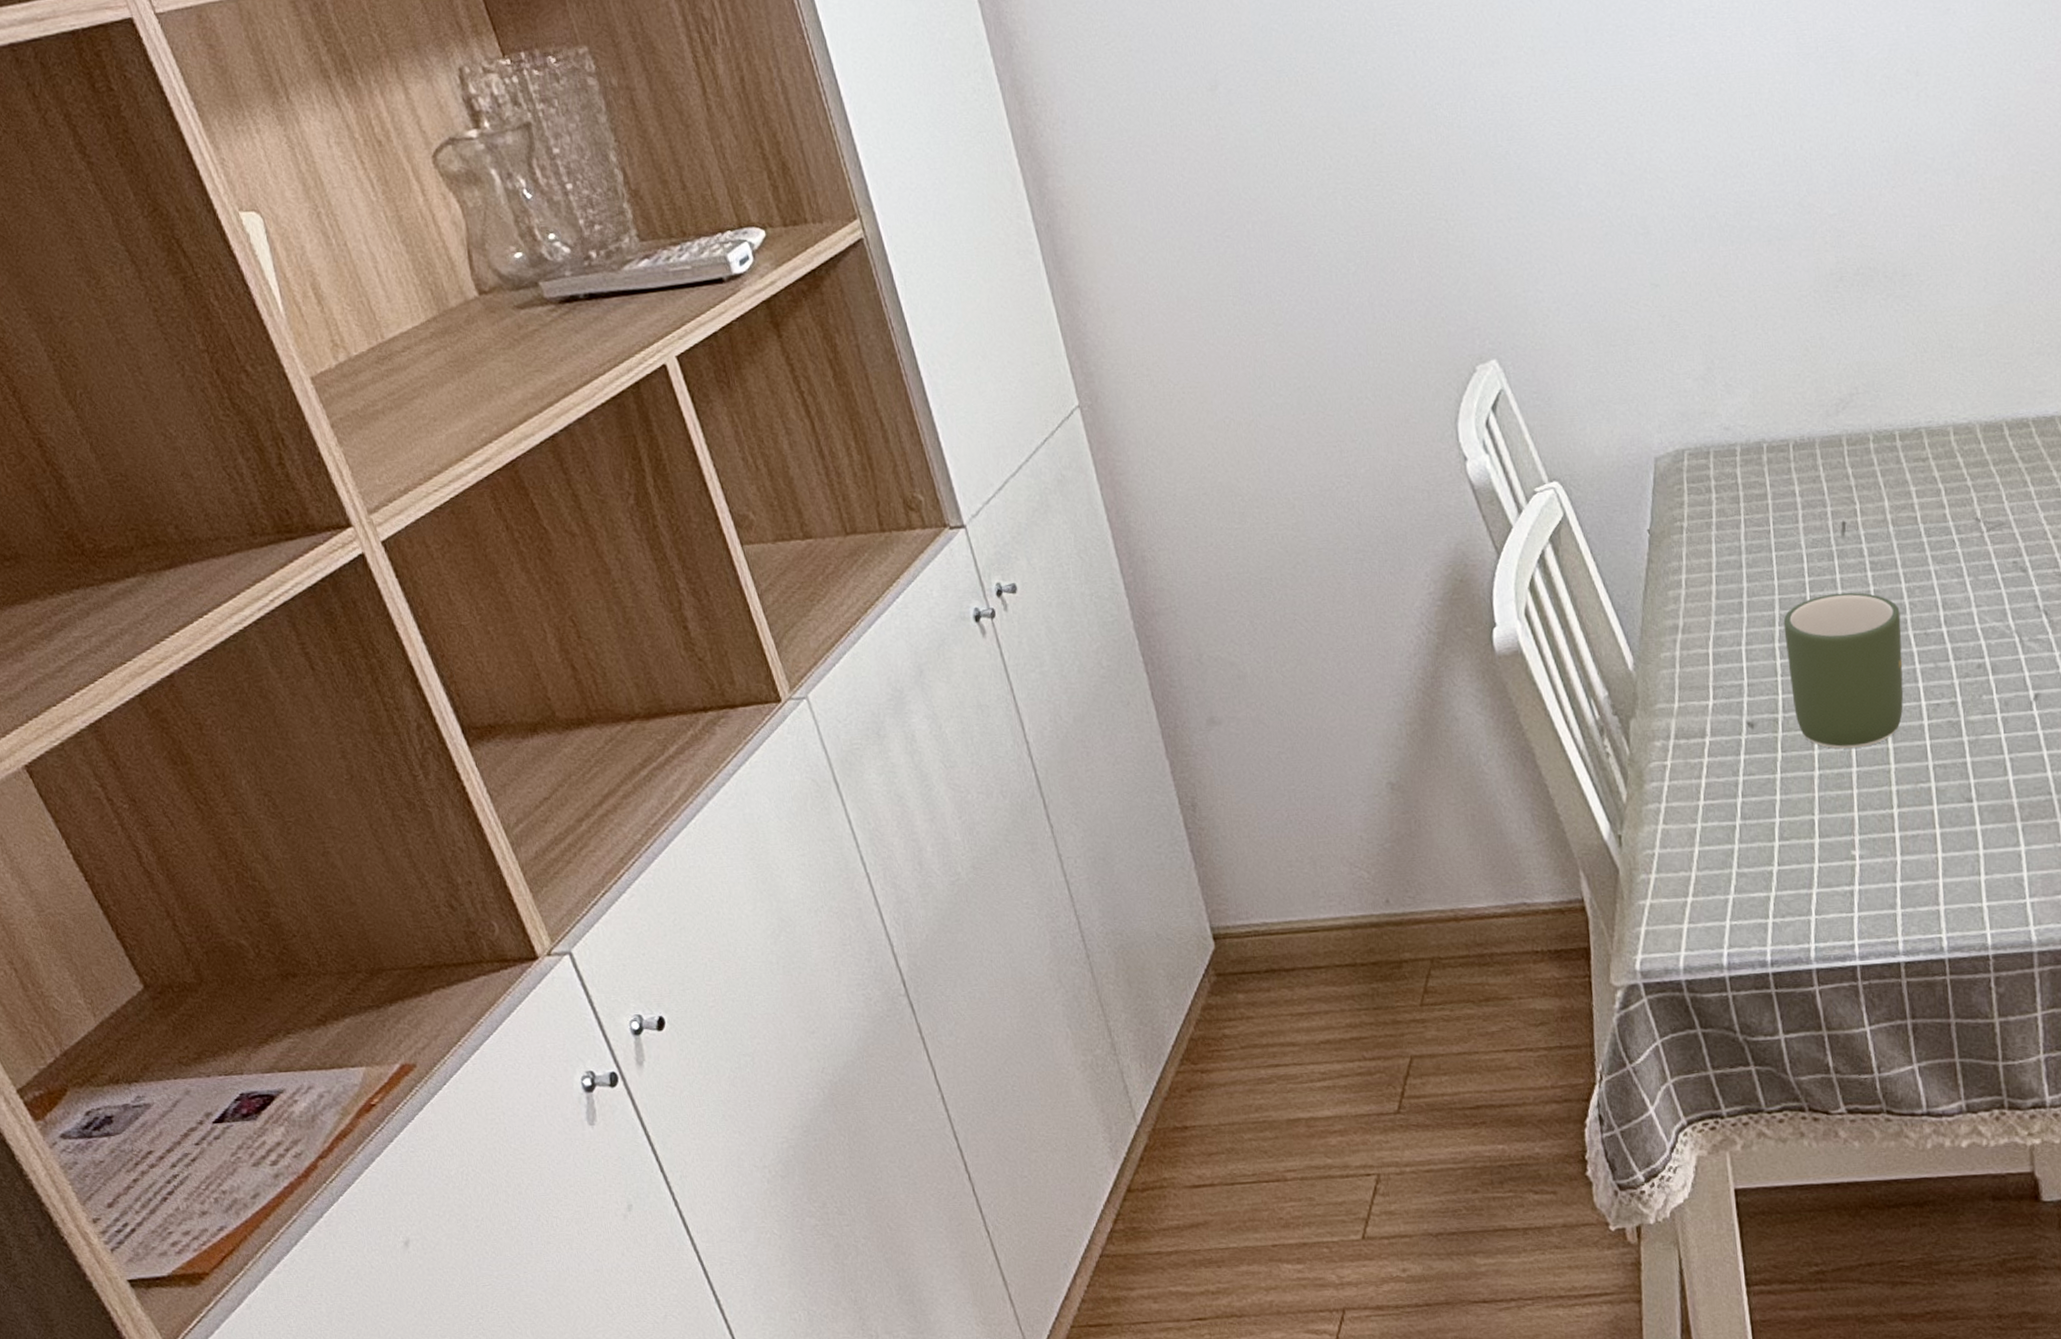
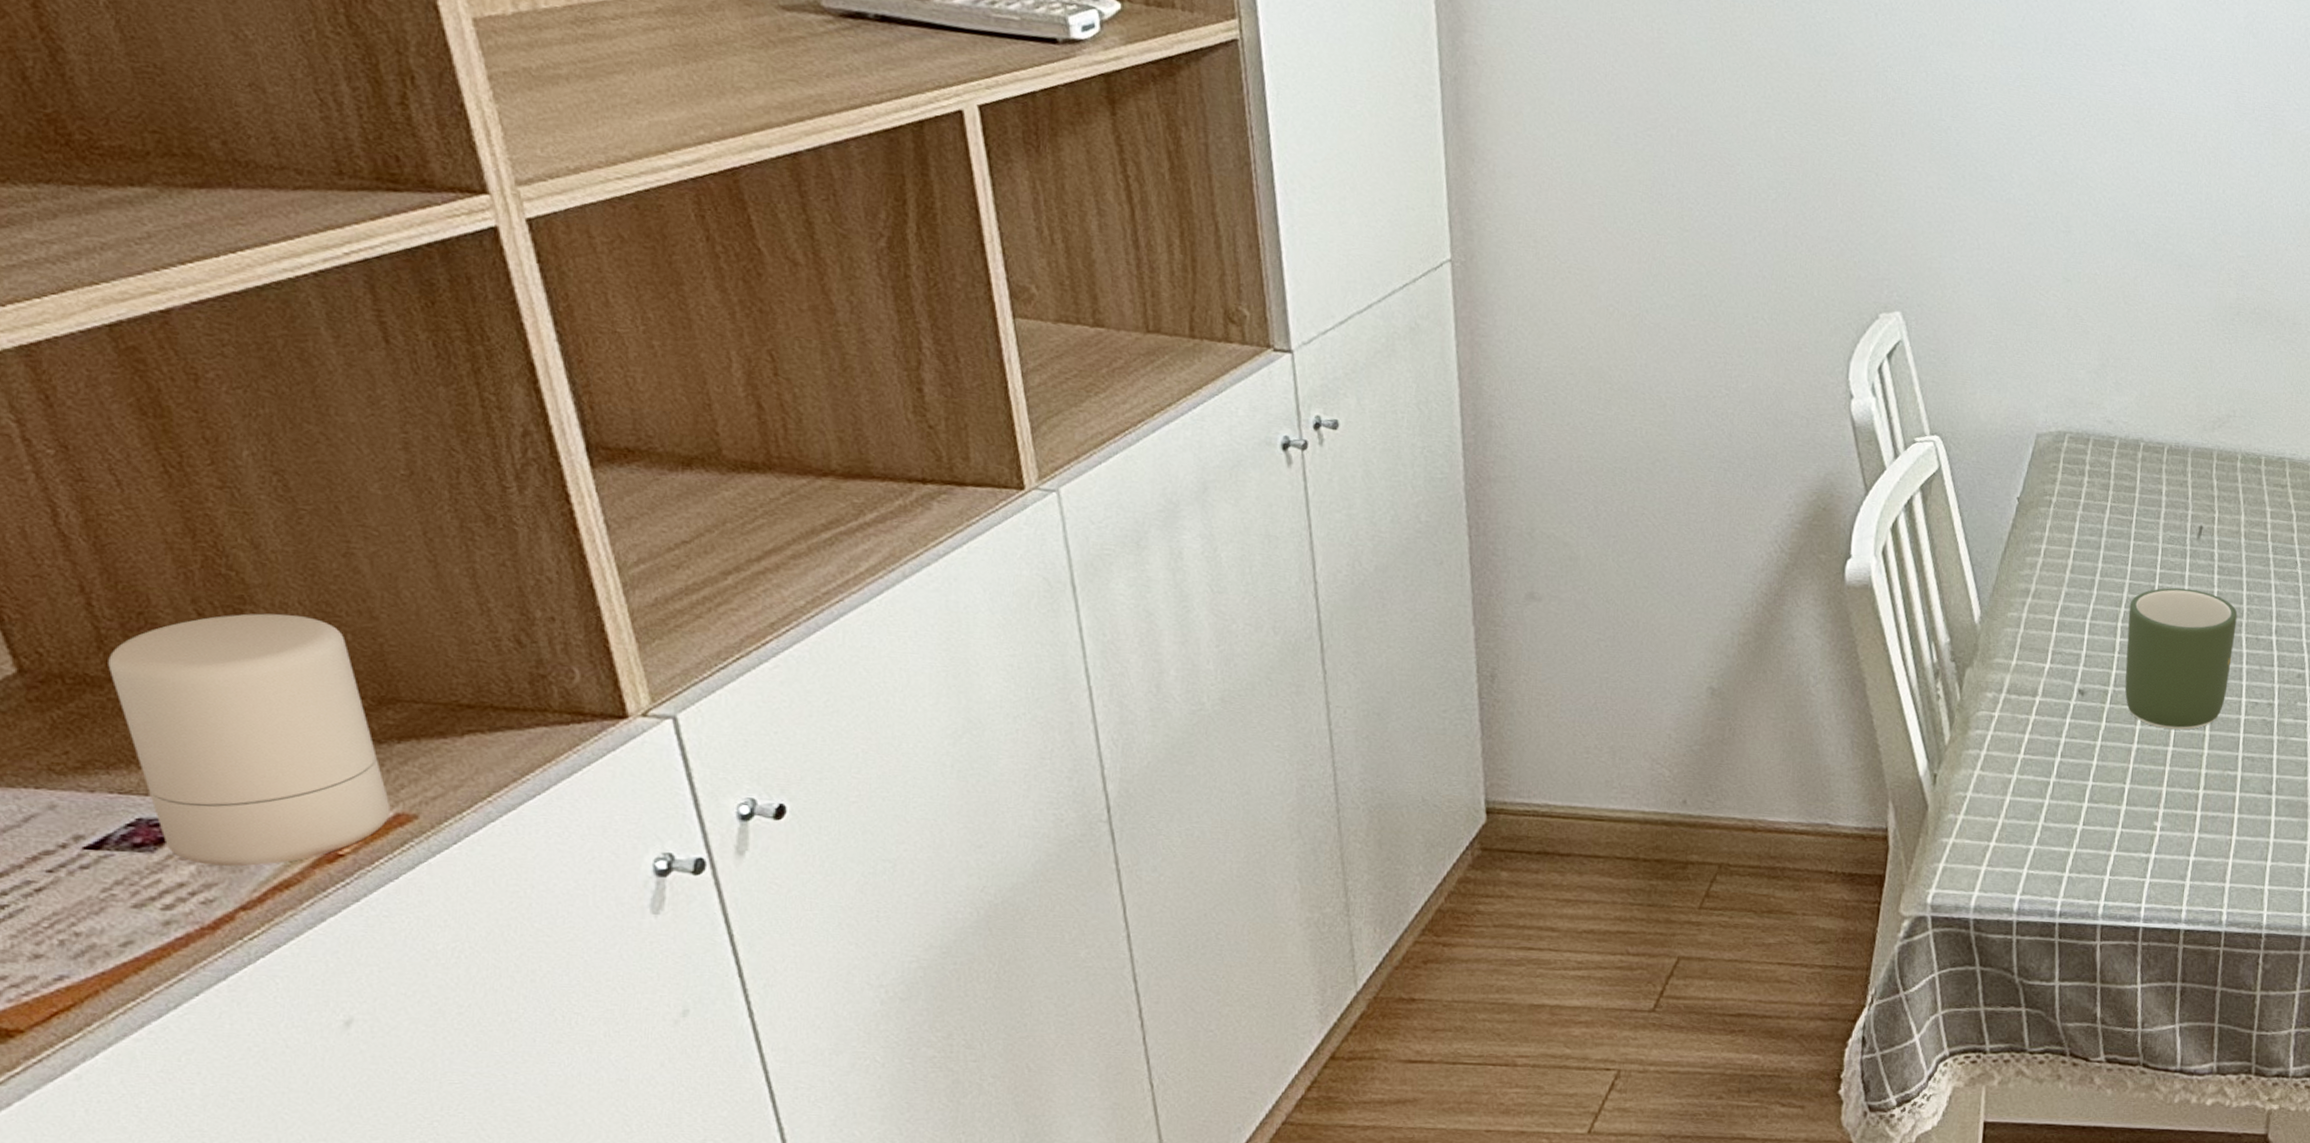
candle: none [195,910,398,1125] -> present [108,613,391,867]

